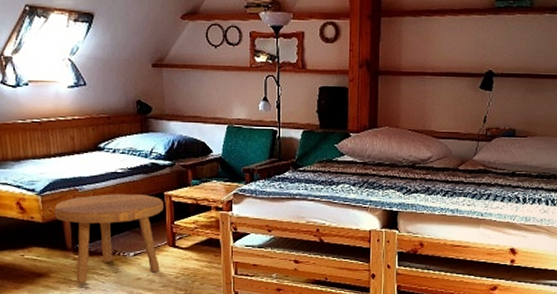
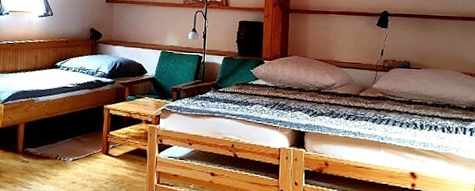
footstool: present [54,194,164,284] -> none [12,105,102,185]

